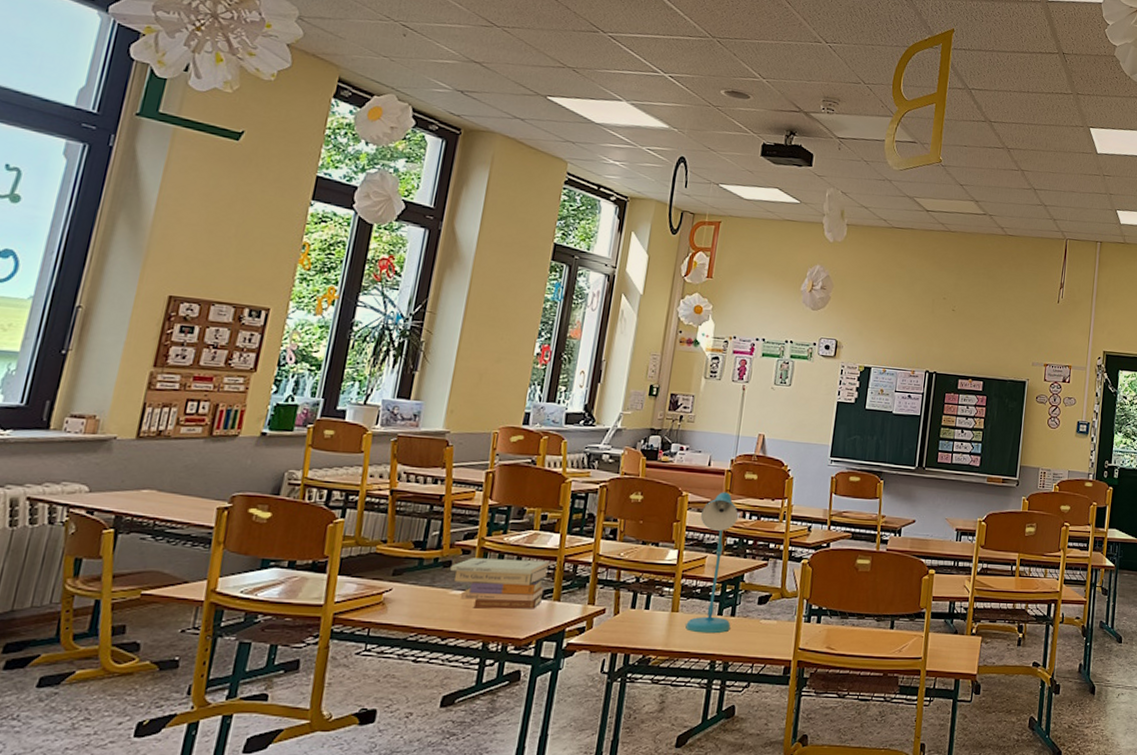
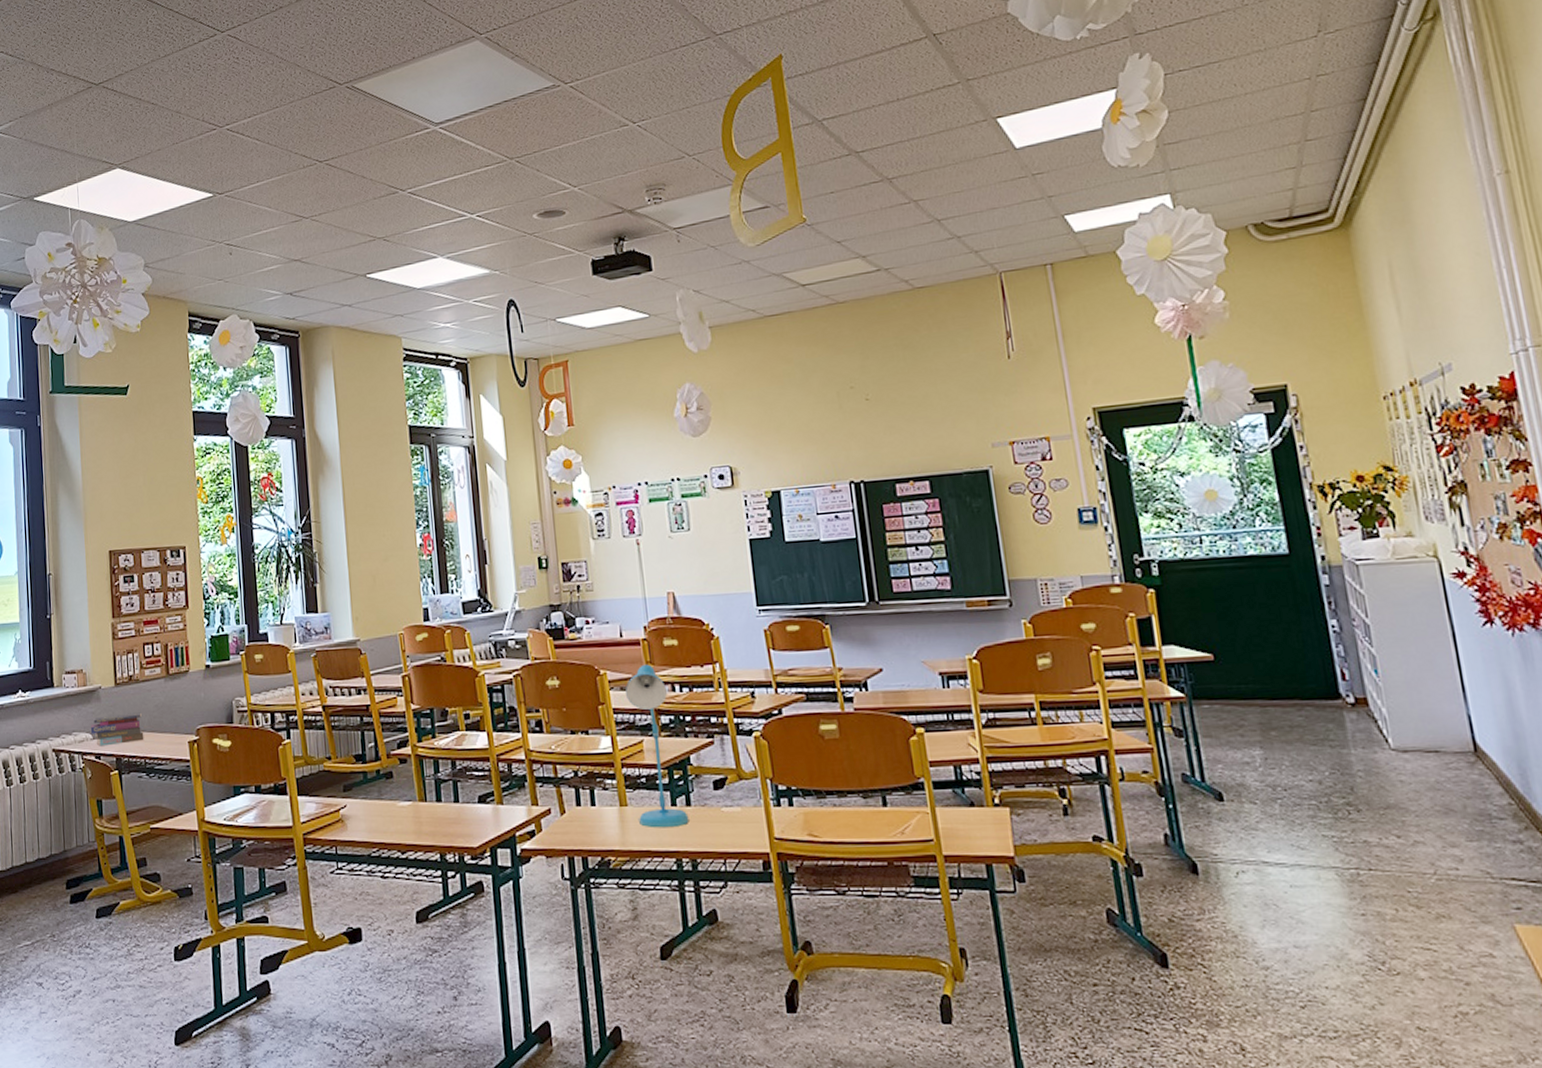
books: none [87,469,166,502] -> present [90,712,144,746]
books: present [450,558,550,610] -> none [393,763,487,819]

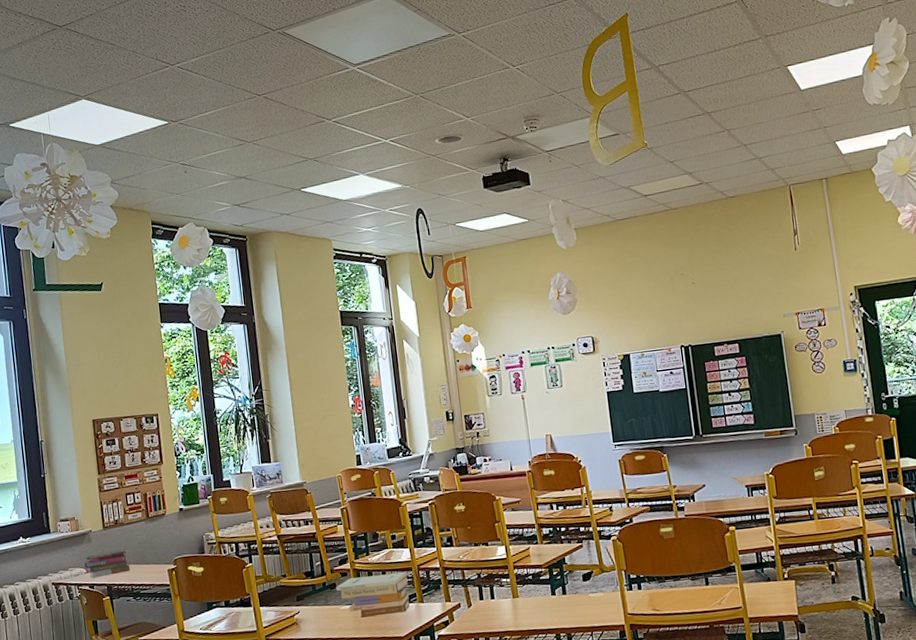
books: none [393,763,487,819] -> present [336,572,411,618]
desk lamp: present [625,664,689,829] -> none [515,490,565,613]

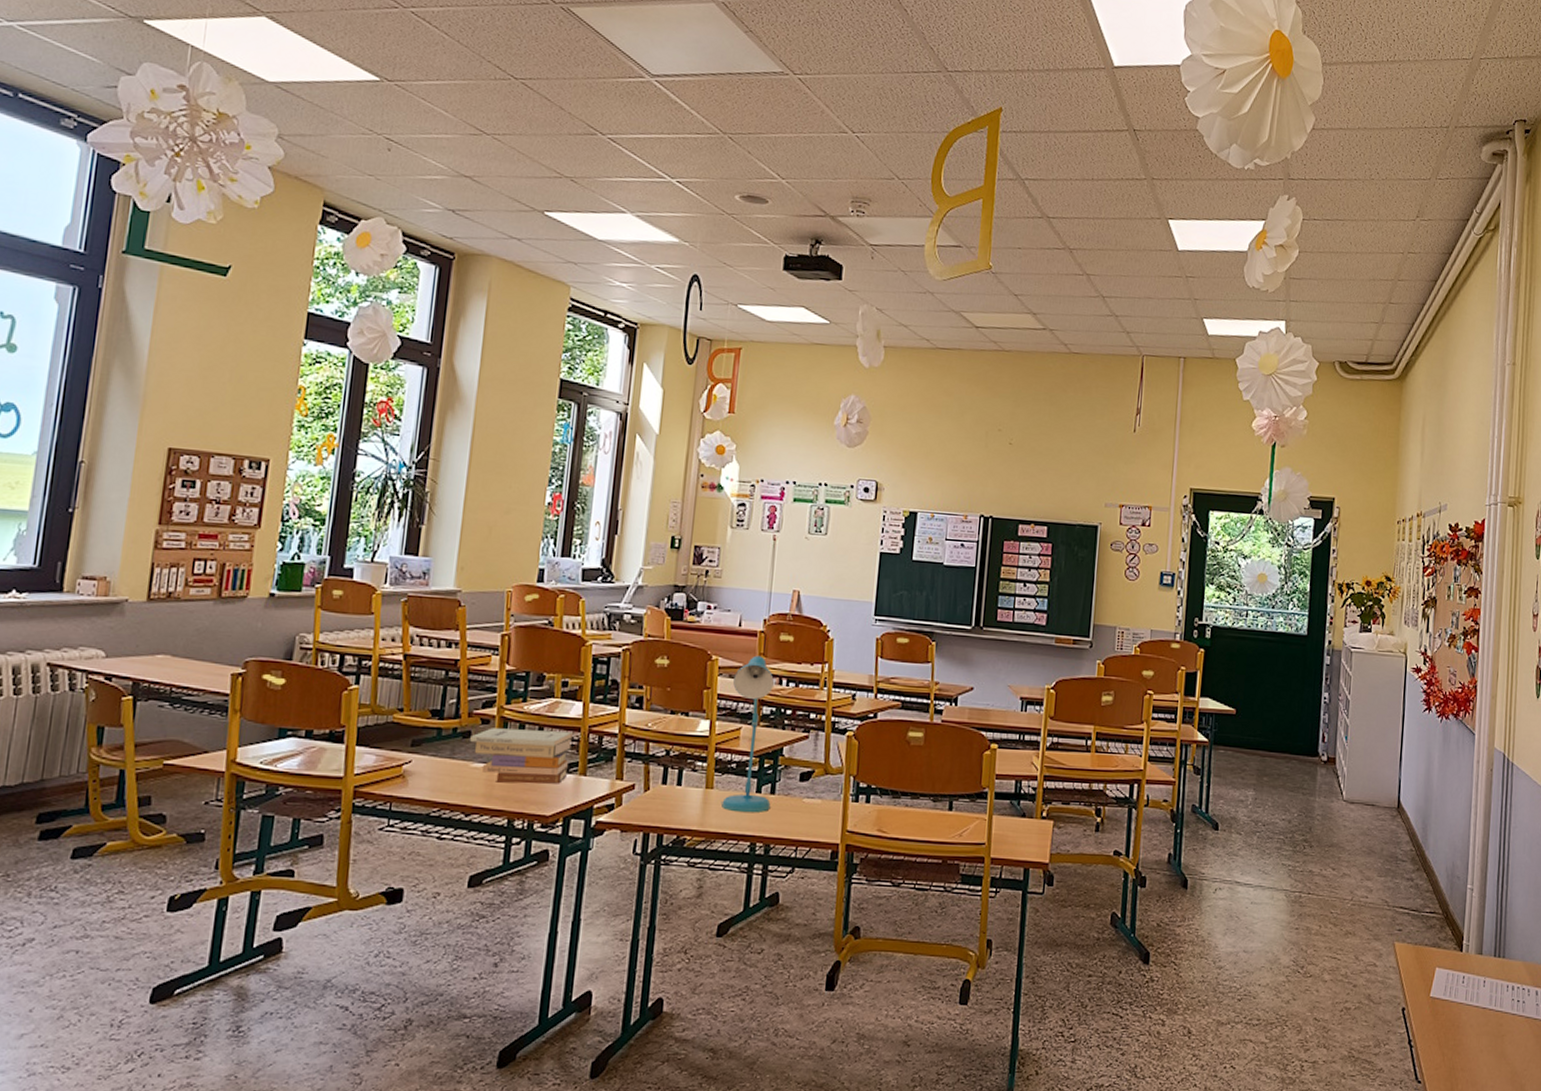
books: present [84,549,131,578] -> none [103,633,178,668]
desk lamp: none [515,490,565,613] -> present [721,655,774,813]

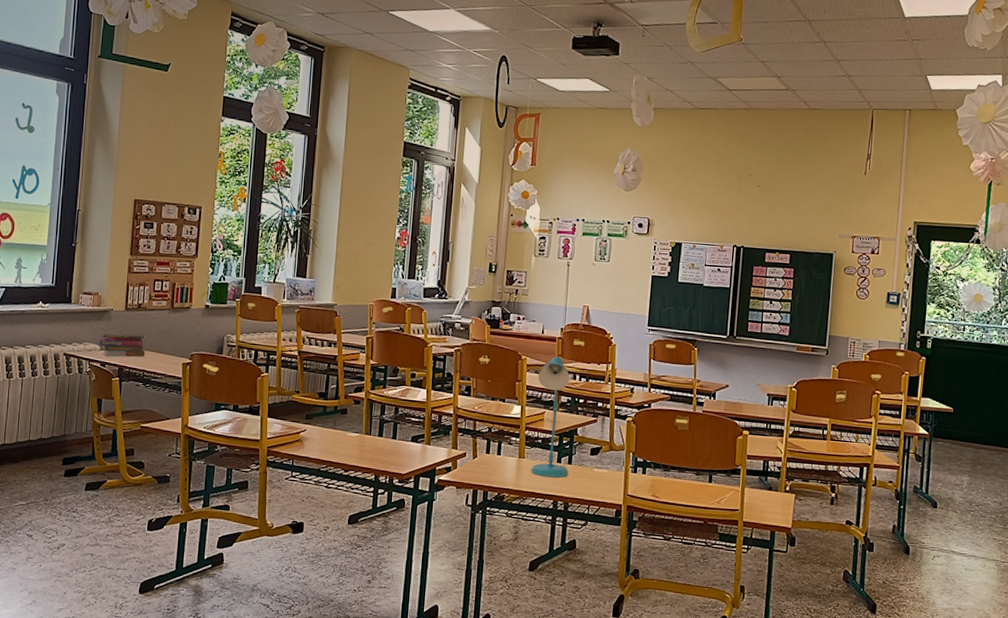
books: none [103,633,178,668] -> present [99,333,146,358]
books: present [470,728,574,784] -> none [347,407,420,451]

